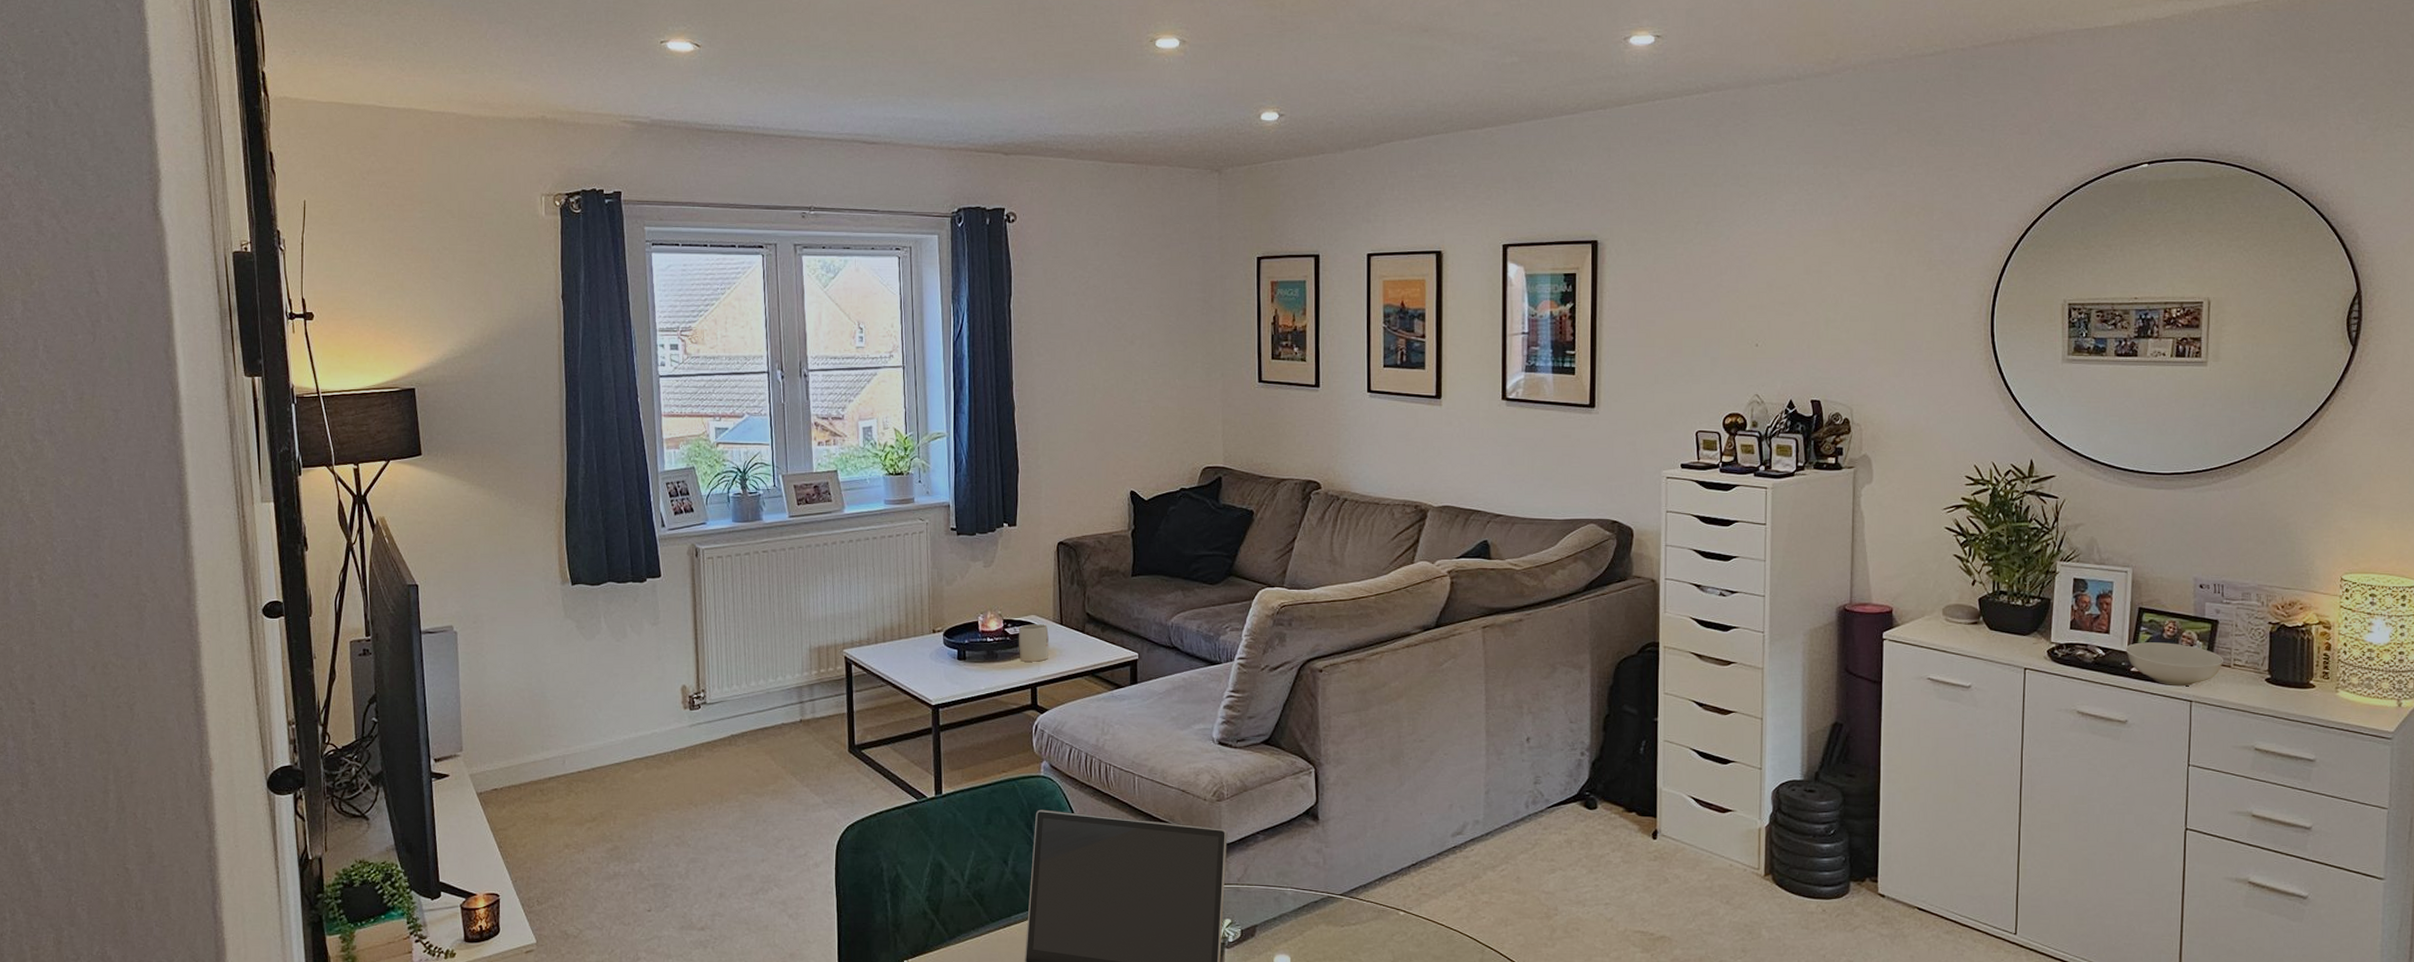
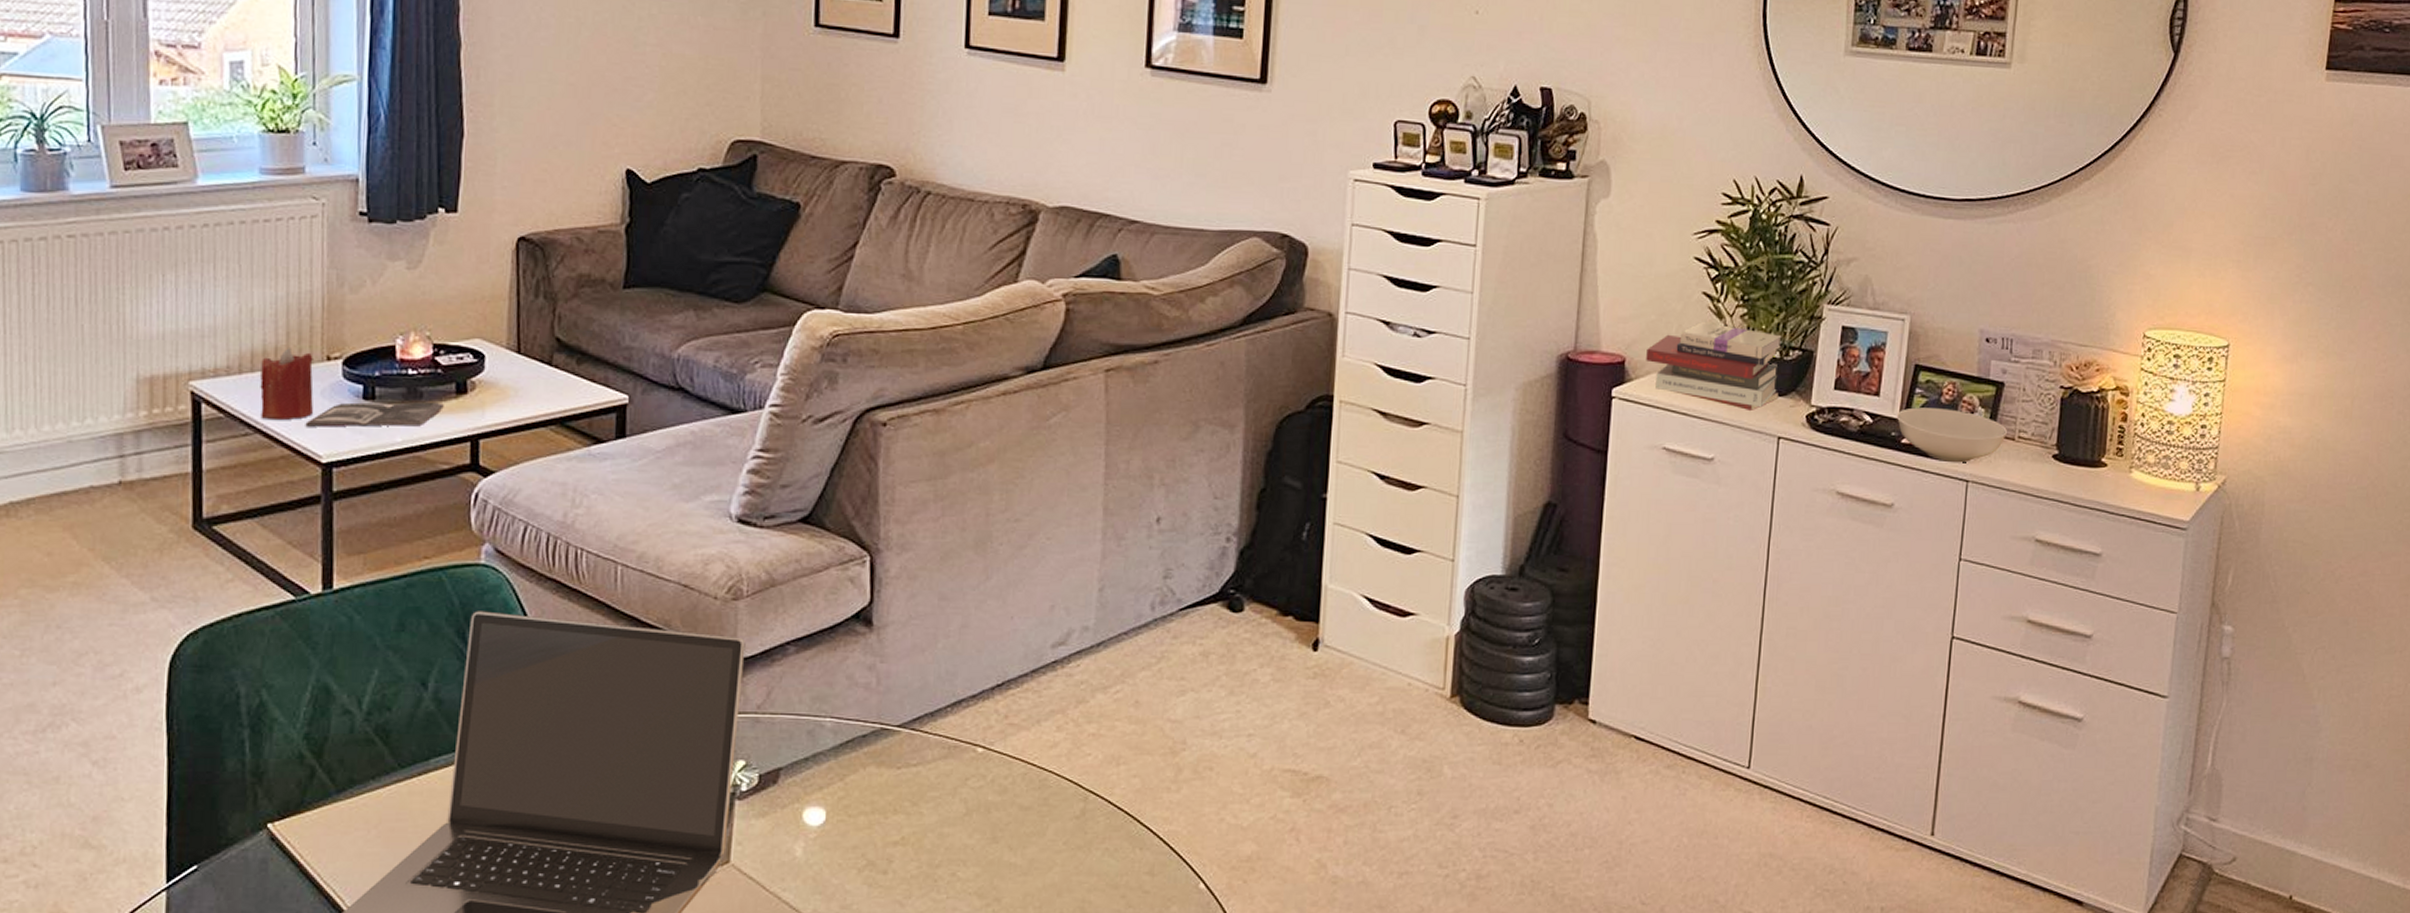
candle: none [890,625,925,675] -> present [260,348,314,420]
magazine: none [920,660,1012,680] -> present [305,401,444,428]
mug: present [1018,624,1049,662] -> none [453,351,500,405]
books: none [1910,577,2023,647] -> present [1646,321,1782,410]

